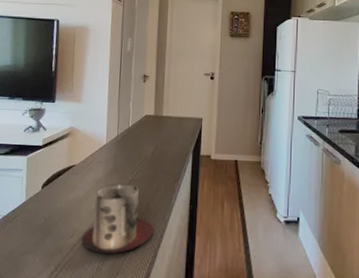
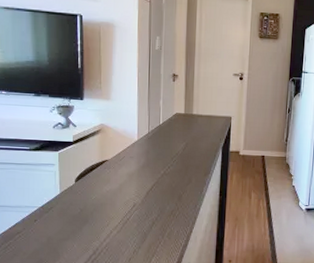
mug: present [81,183,154,254] -> none [118,176,186,239]

